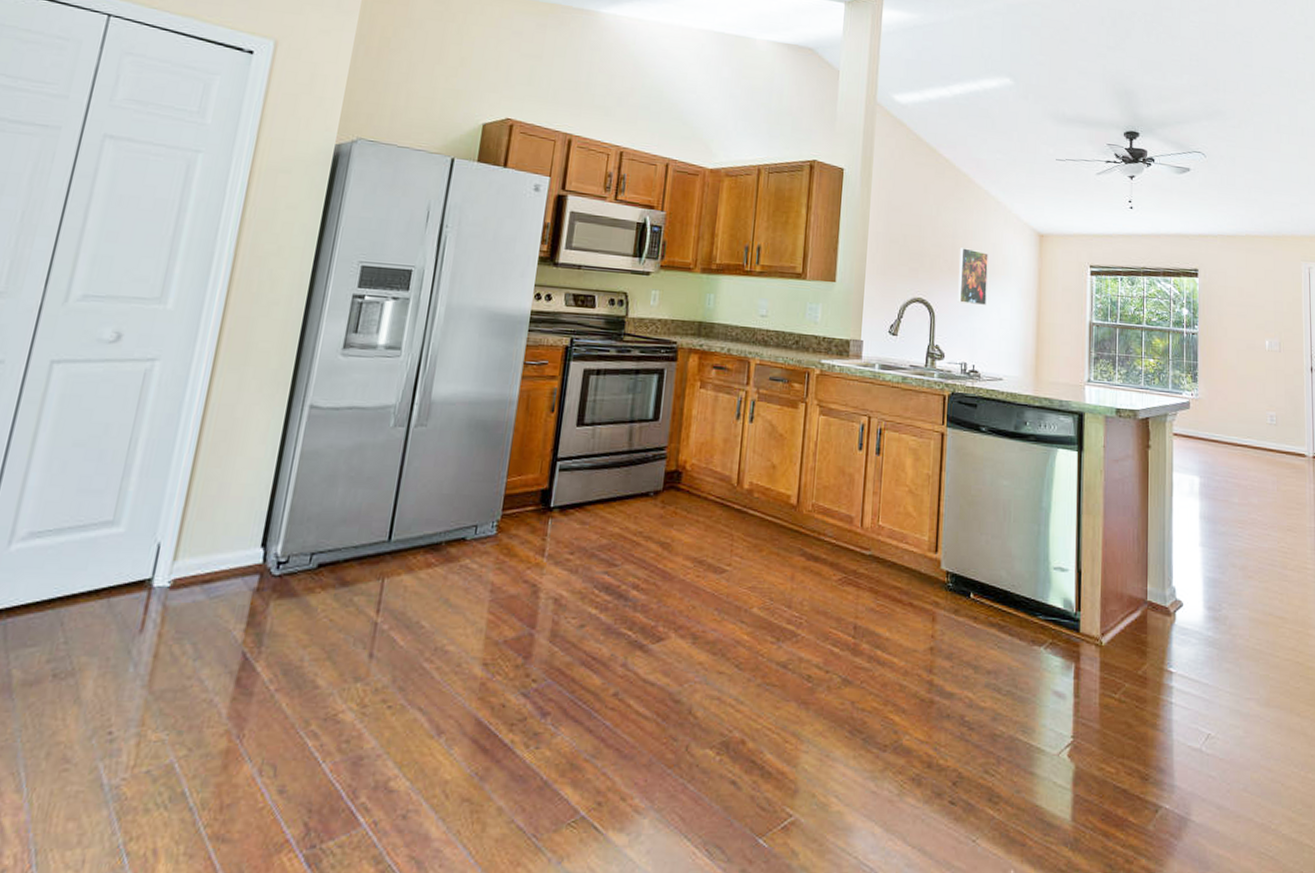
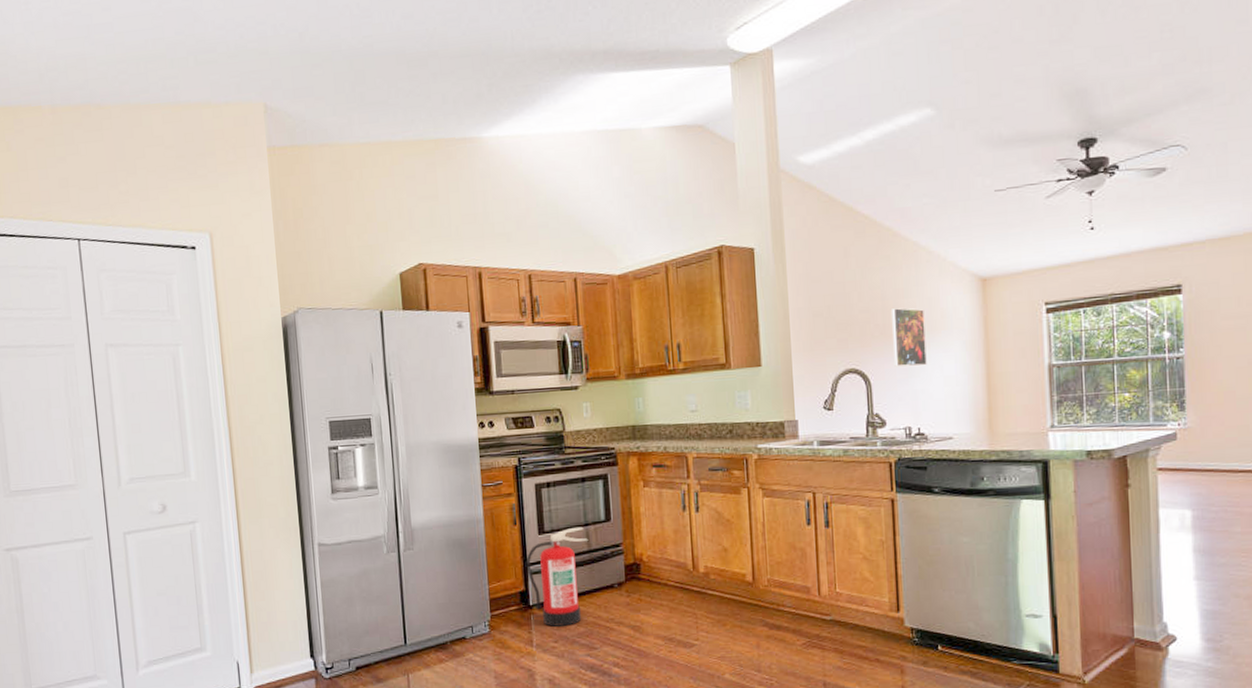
fire extinguisher: none [555,422,631,536] -> present [526,526,589,627]

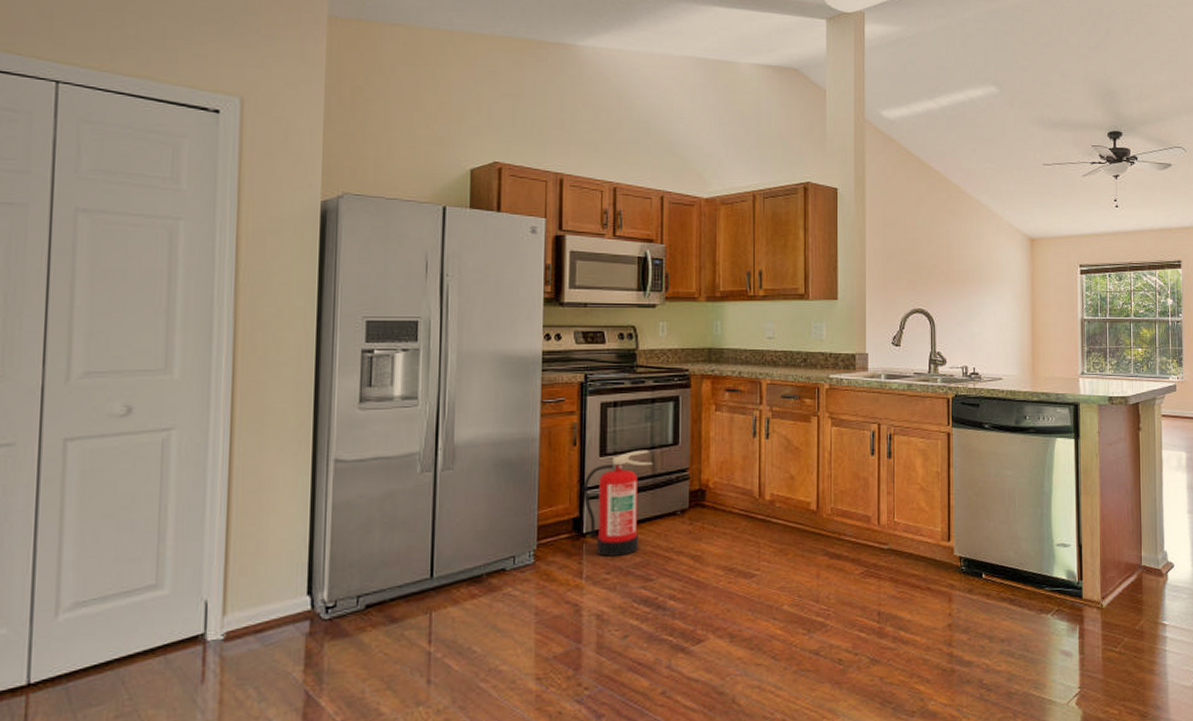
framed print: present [892,308,927,367] -> none [956,257,983,312]

